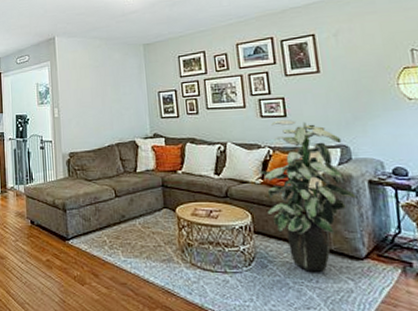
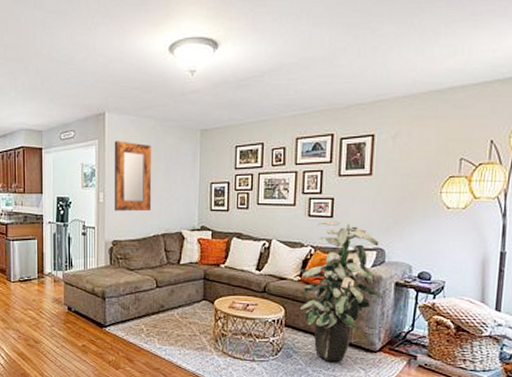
home mirror: none [64,60,104,125] -> present [114,141,152,212]

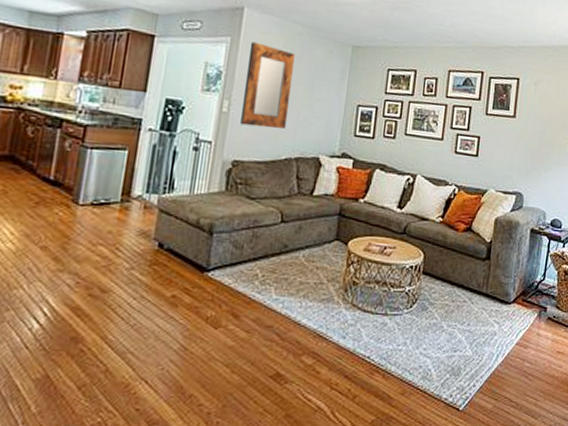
indoor plant: present [298,220,382,362] -> none [440,159,519,315]

